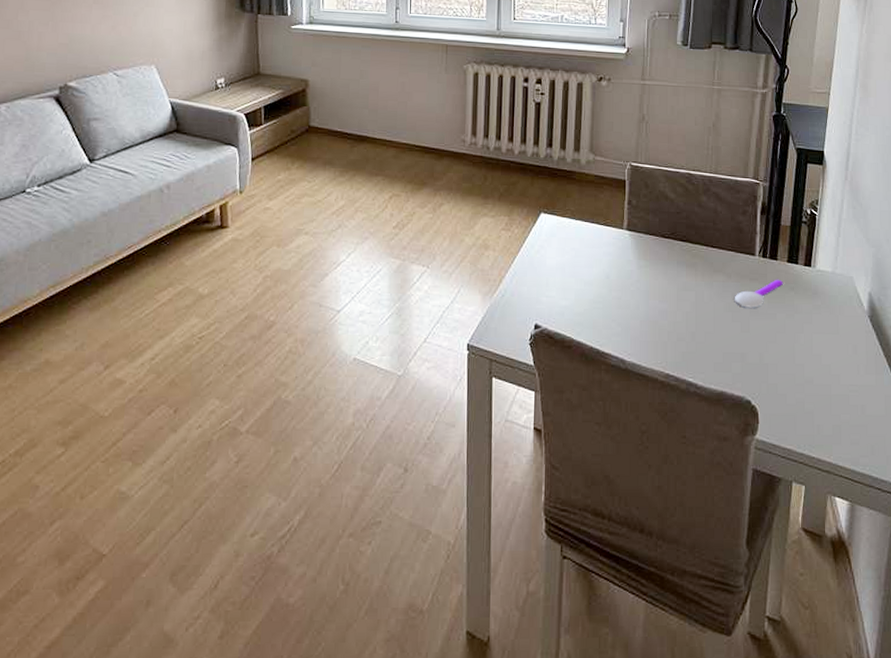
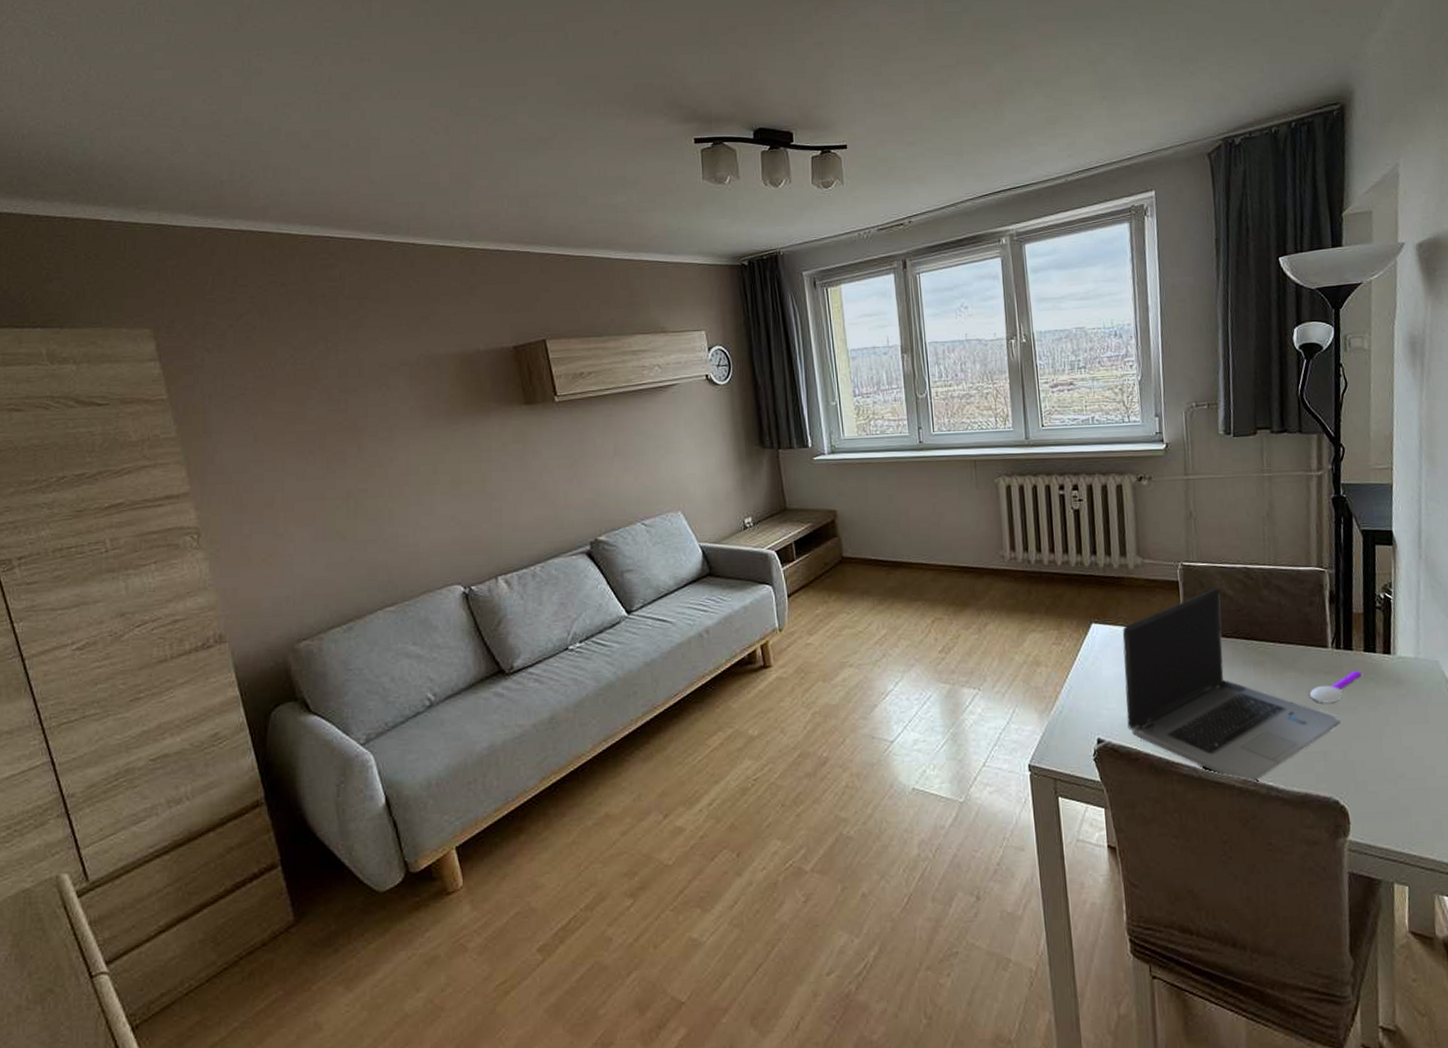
laptop computer: none [564,190,760,378] -> present [1122,588,1341,783]

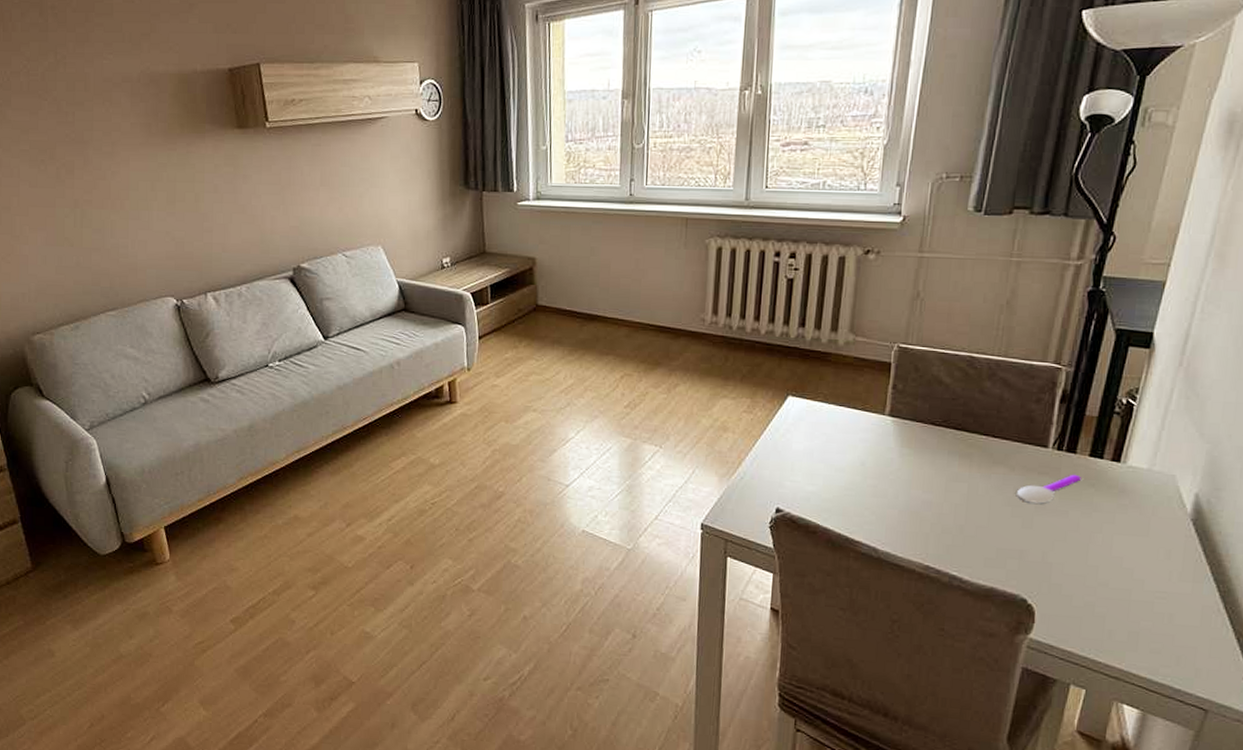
laptop computer: present [1122,588,1341,783] -> none [810,374,1046,571]

